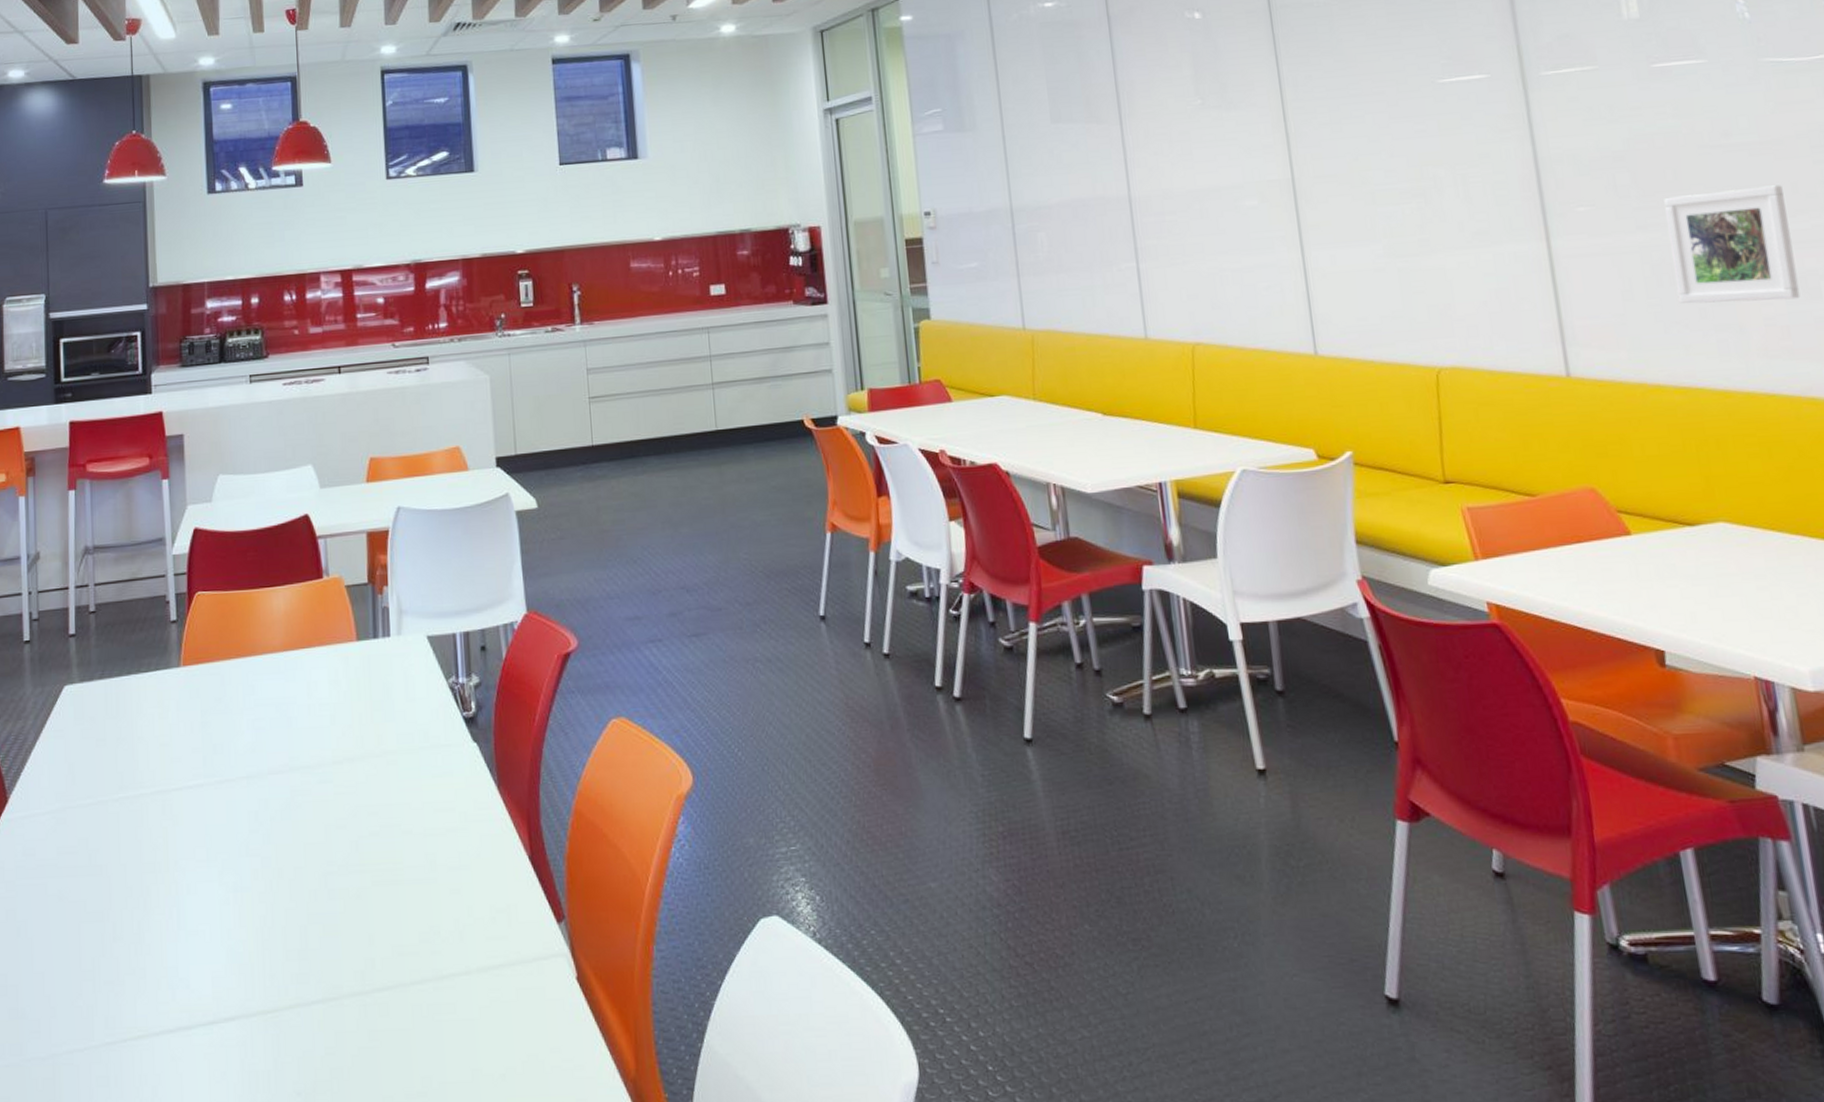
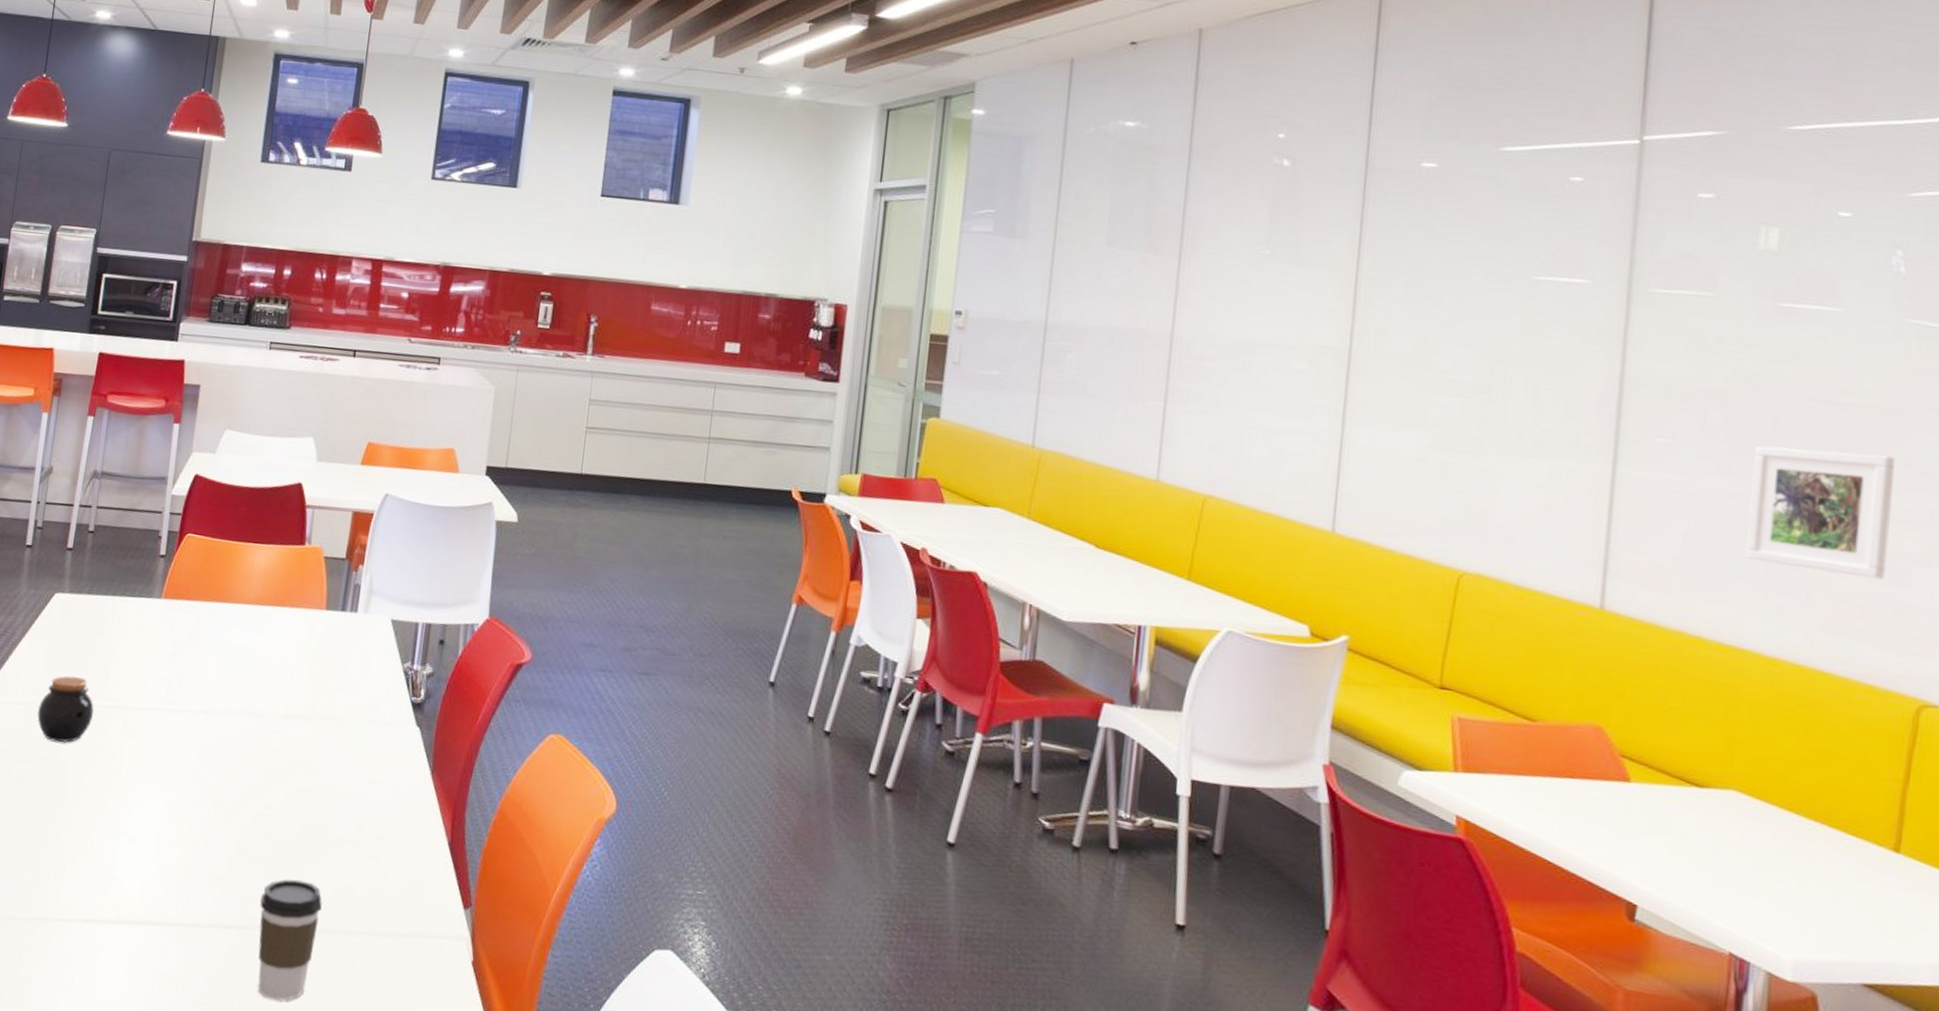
jar: none [66,771,127,847] -> present [37,676,94,743]
coffee cup: none [342,933,409,1071] -> present [258,879,322,1001]

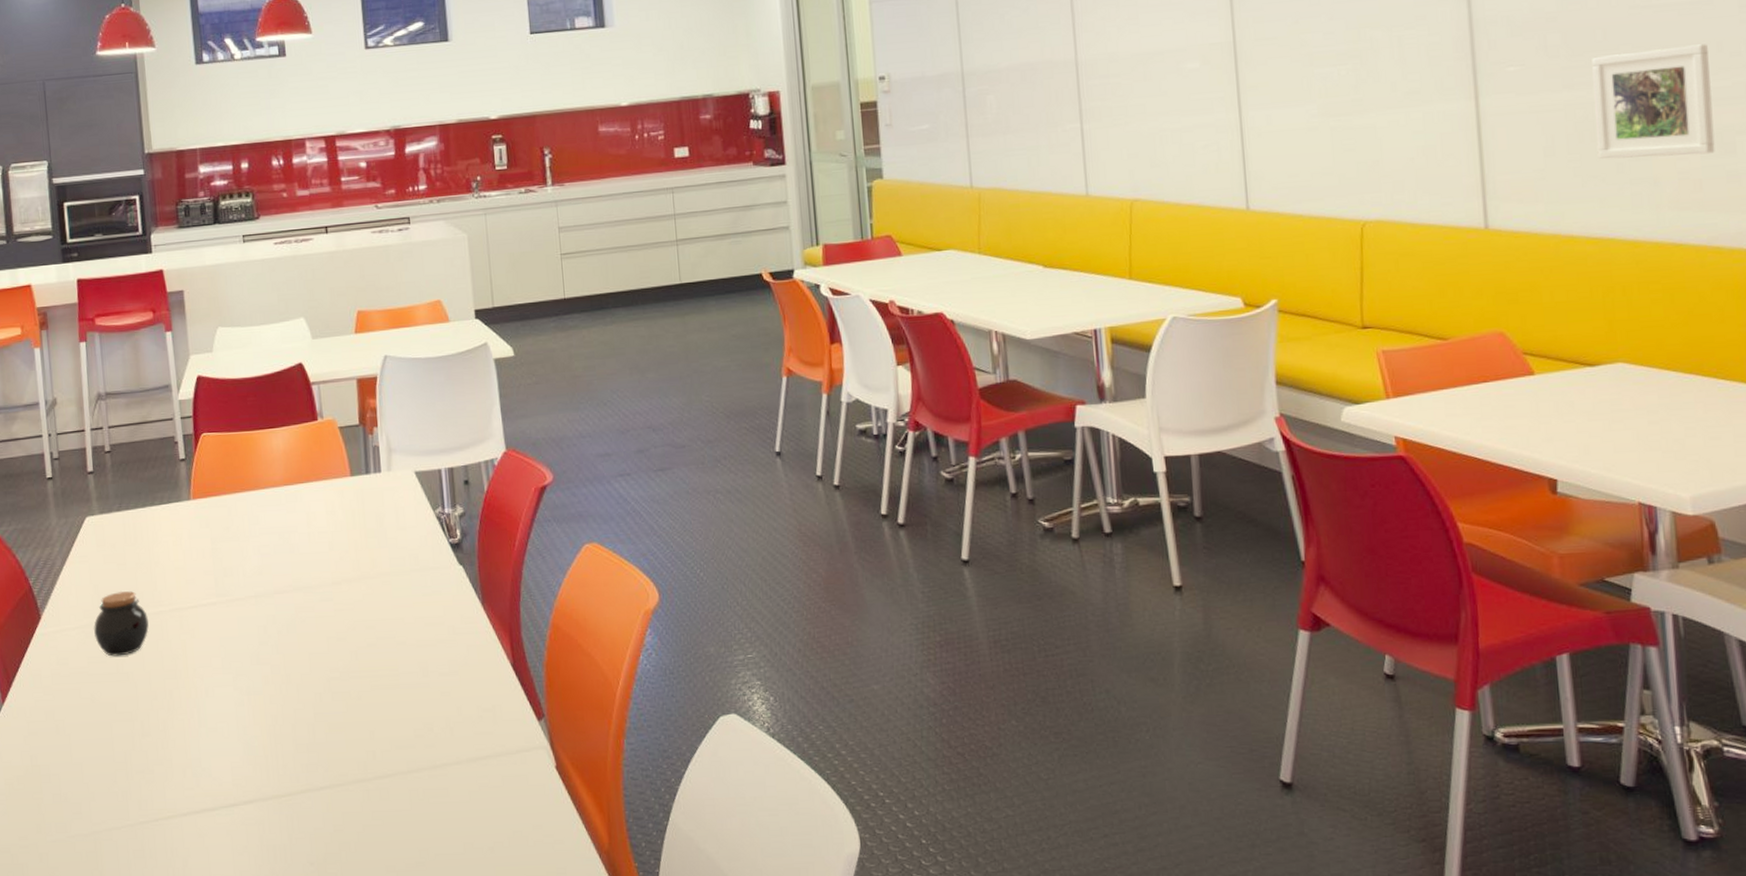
coffee cup: present [258,879,322,1001] -> none [346,730,407,845]

